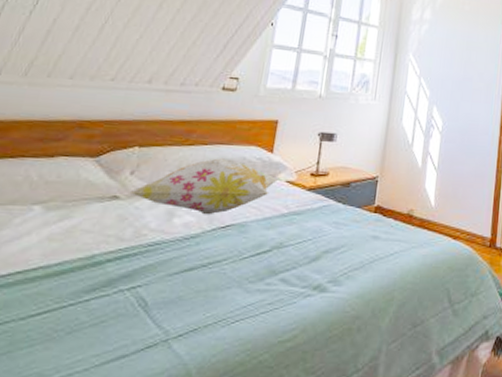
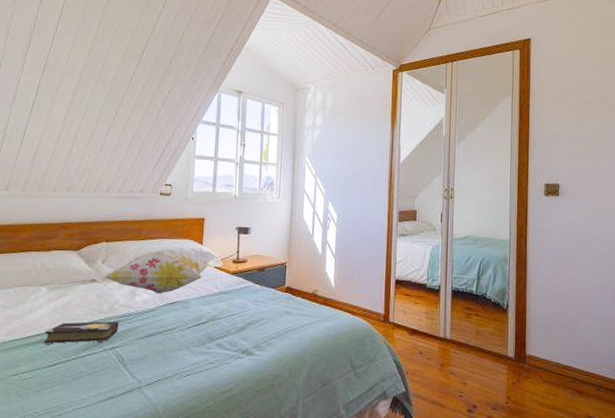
hardback book: none [27,251,146,285] -> present [44,321,119,344]

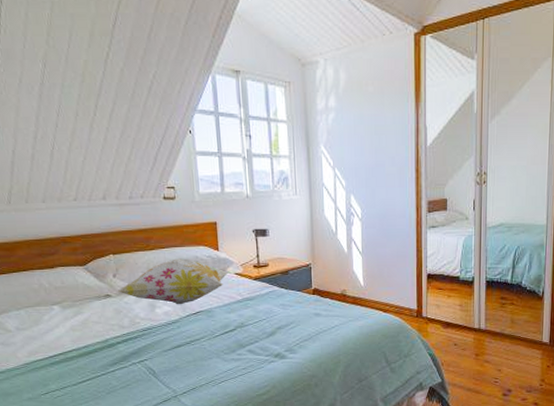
hardback book: present [44,321,119,344] -> none [67,335,144,362]

